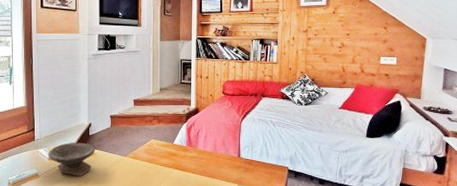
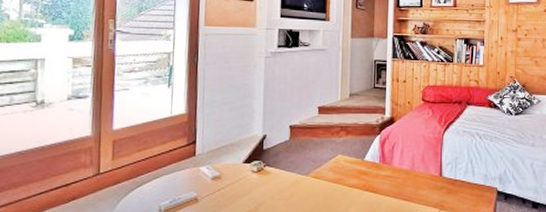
bowl: present [48,142,96,177] -> none [211,158,270,201]

